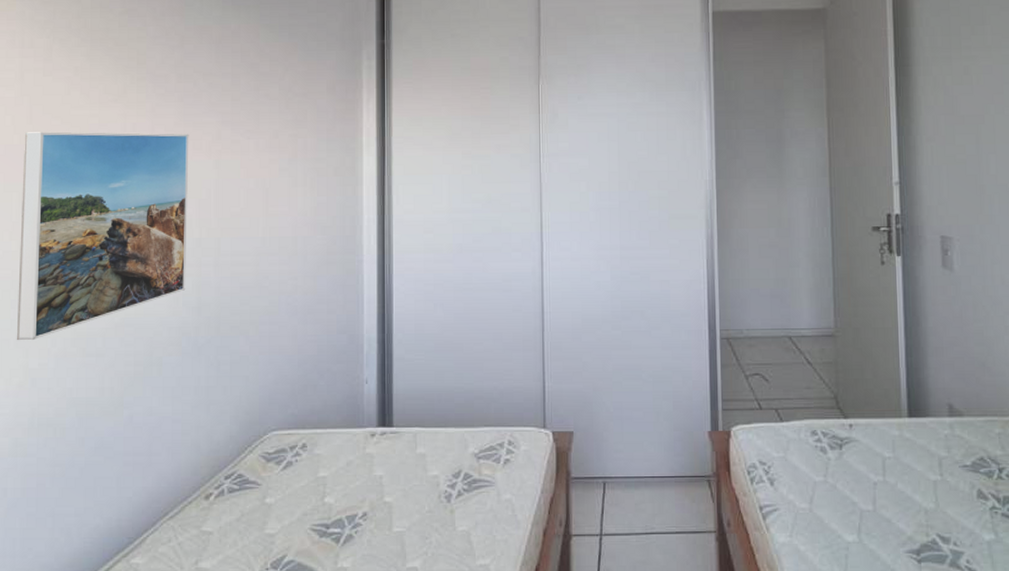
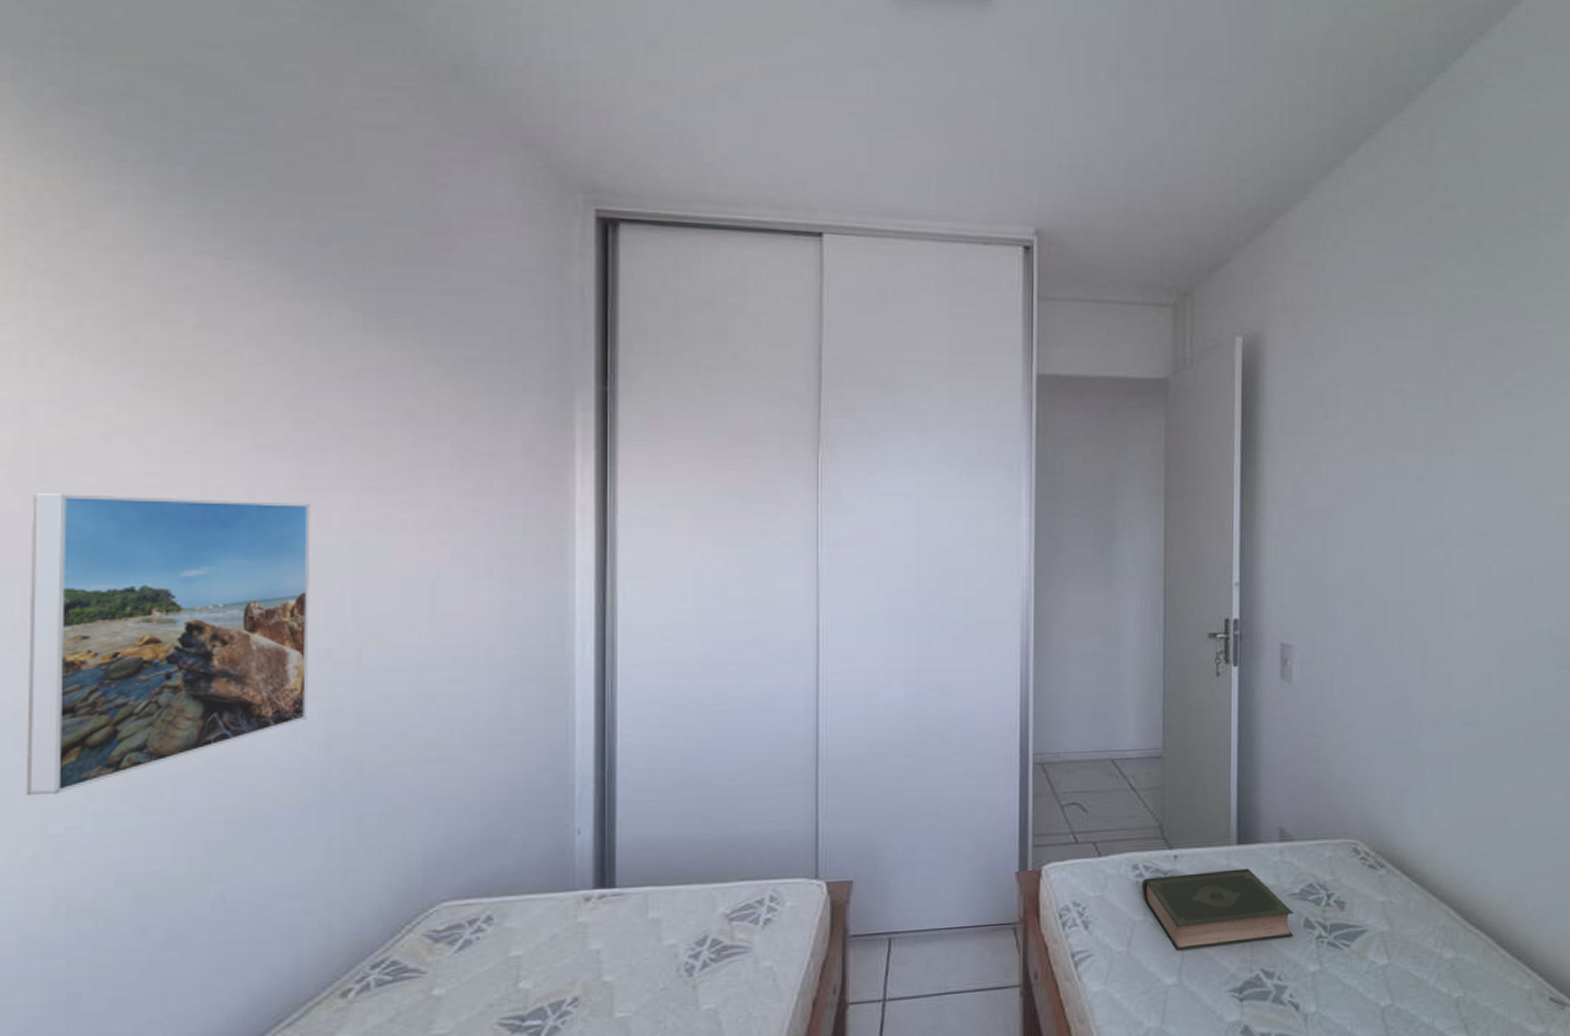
book: none [820,439,968,511] -> present [1141,868,1294,951]

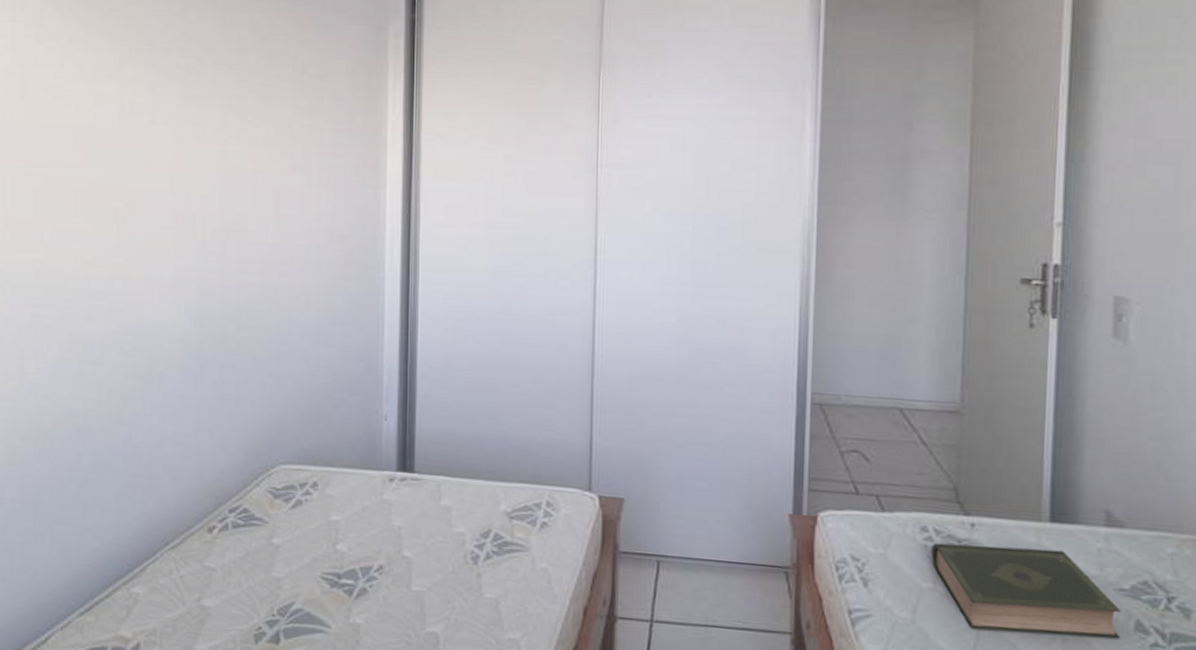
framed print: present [25,493,311,796] -> none [11,108,192,342]

